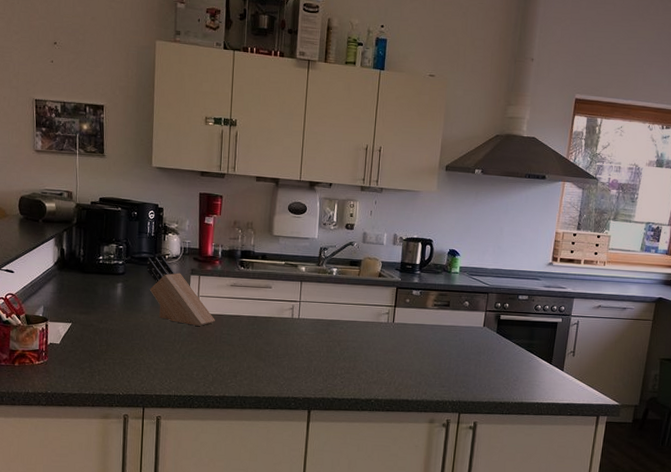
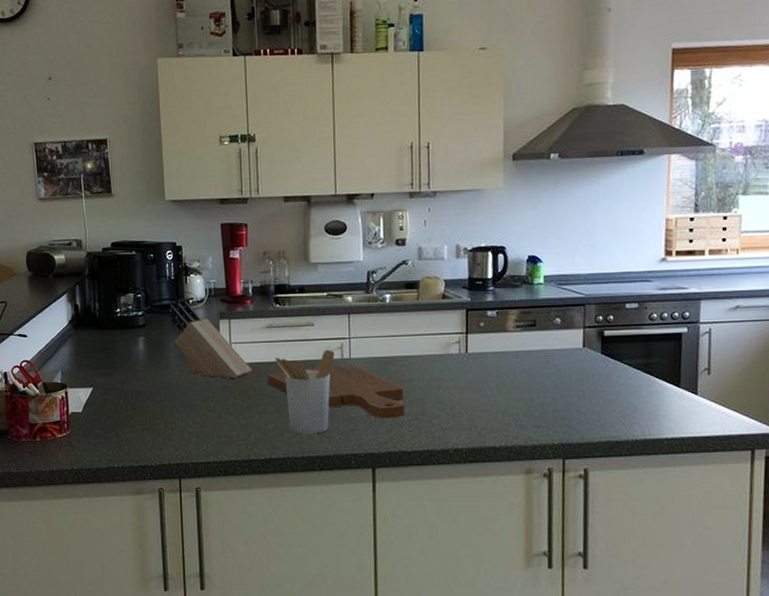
cutting board: none [227,323,341,371] -> present [267,365,405,419]
utensil holder: none [235,309,286,379] -> present [275,349,335,434]

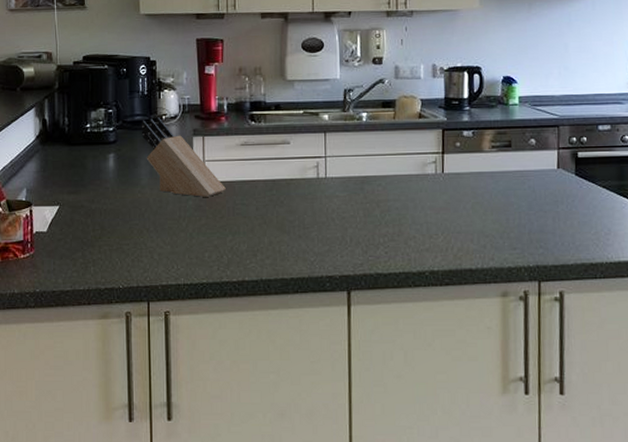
cutting board: present [267,365,405,419] -> none [241,184,381,240]
utensil holder: present [275,349,335,434] -> none [249,168,310,256]

